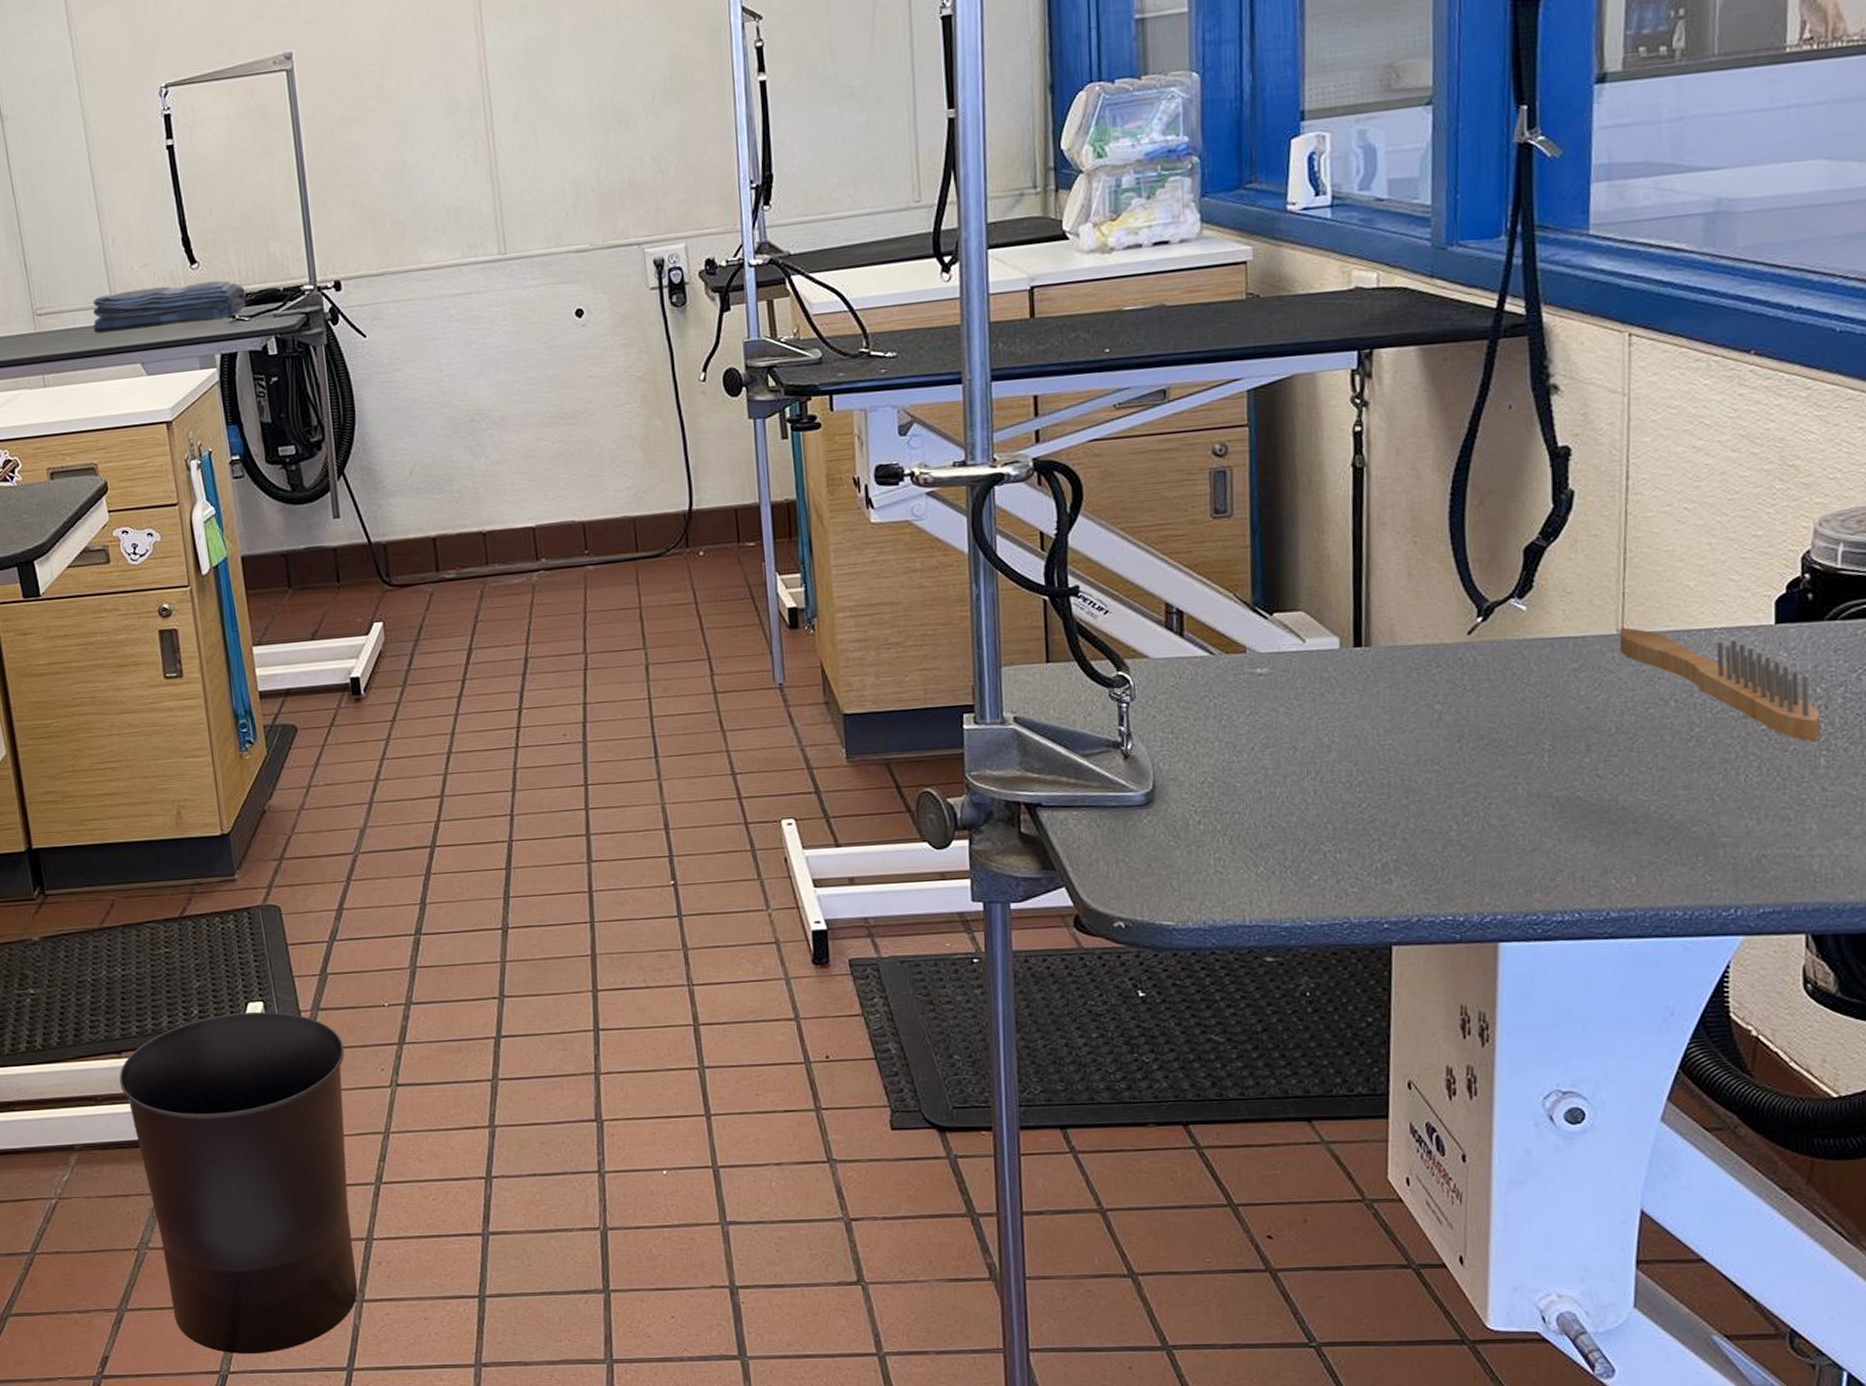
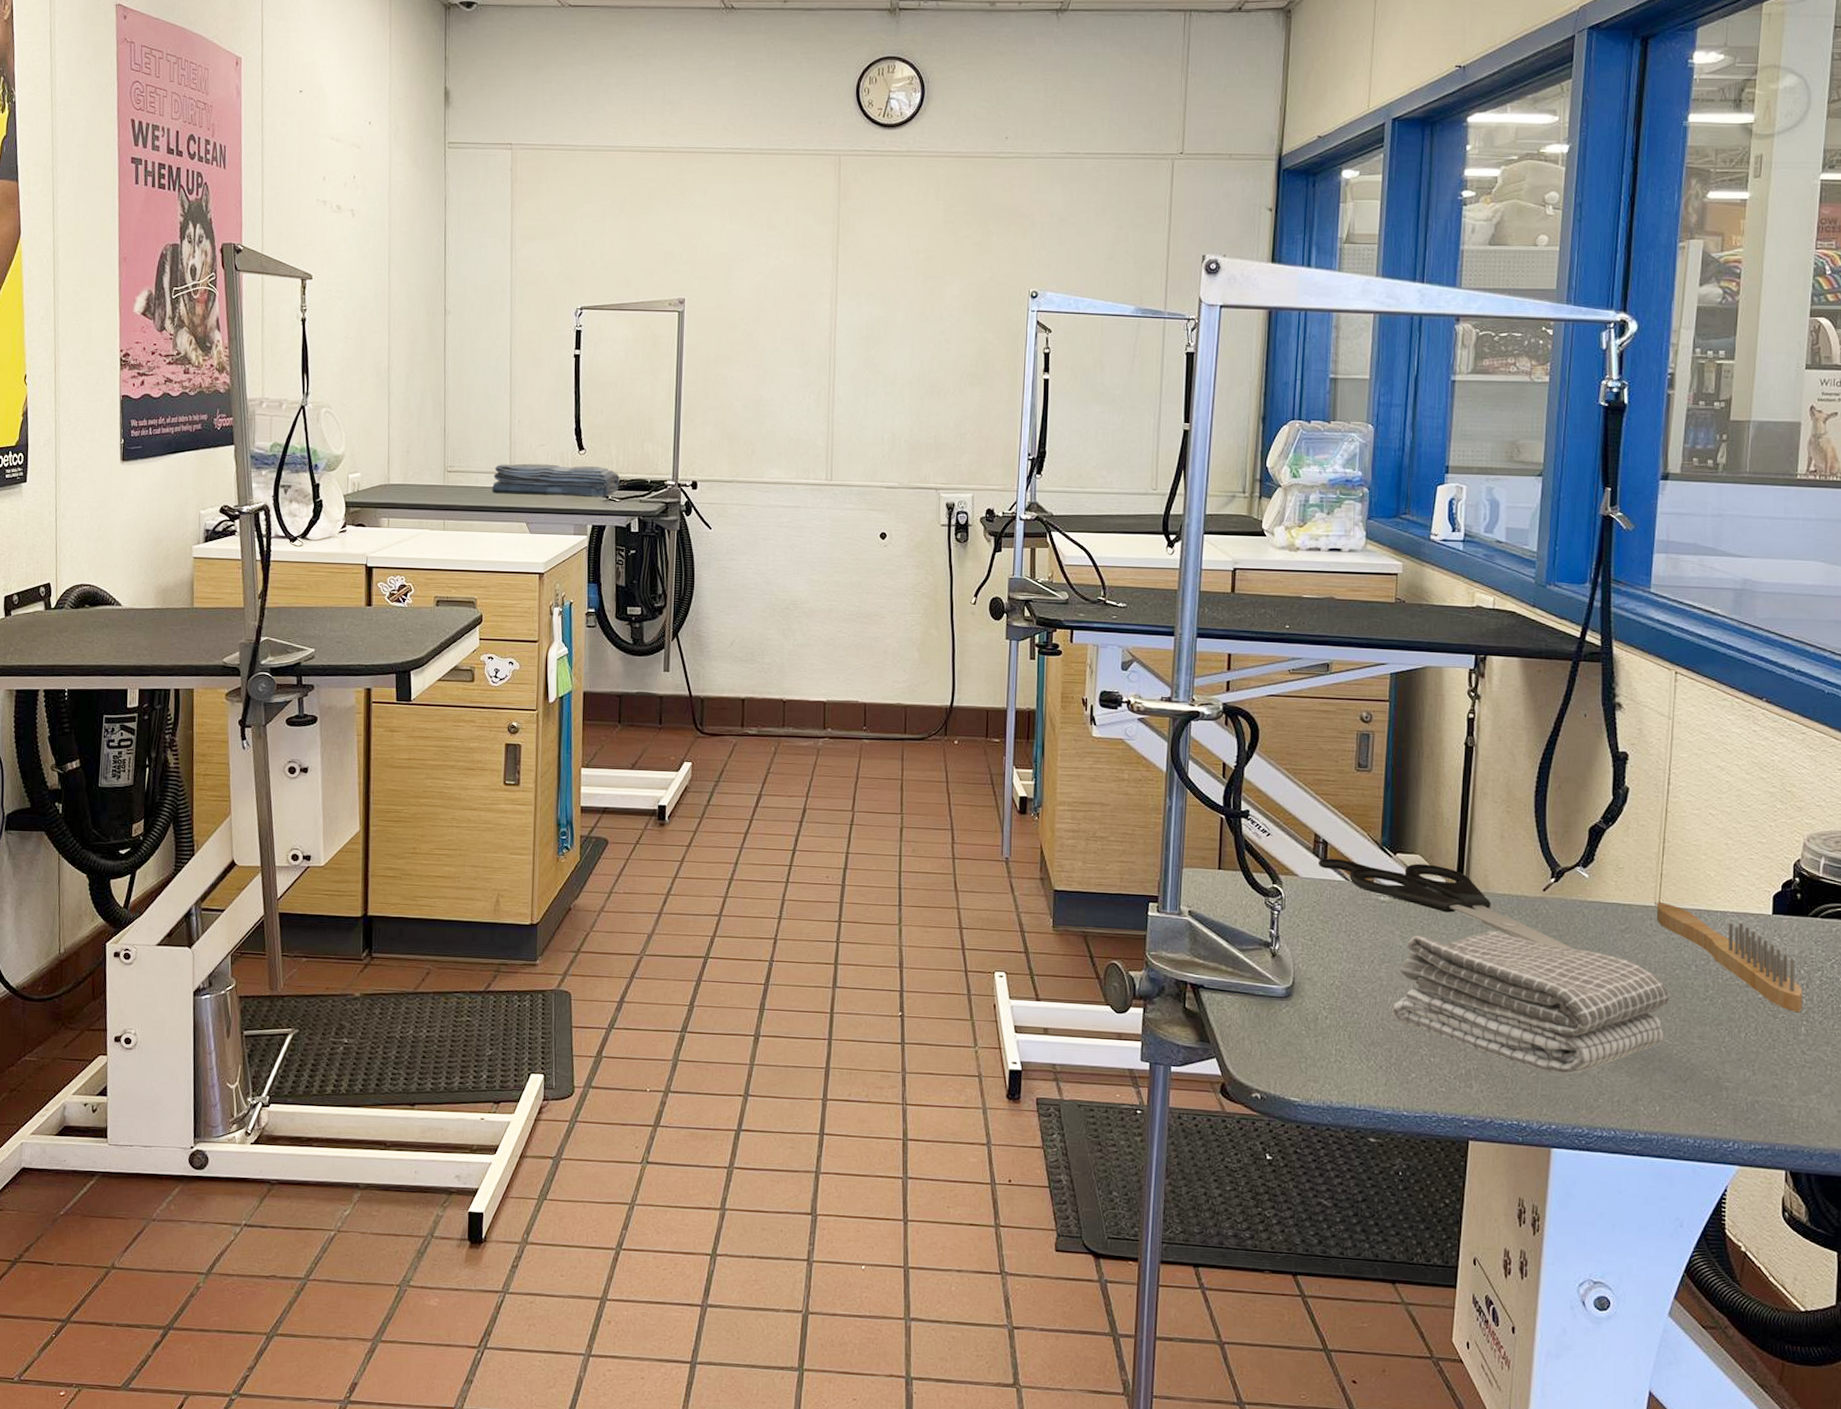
waste bin: present [119,1011,358,1354] -> none [409,1082,607,1395]
scissors: none [1172,620,1511,702] -> present [1317,858,1573,949]
towel: none [1281,691,1643,853] -> present [1391,931,1670,1074]

